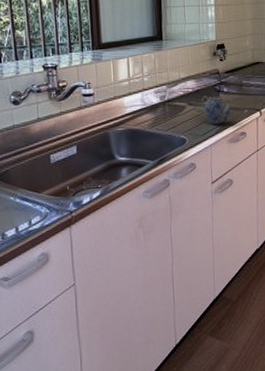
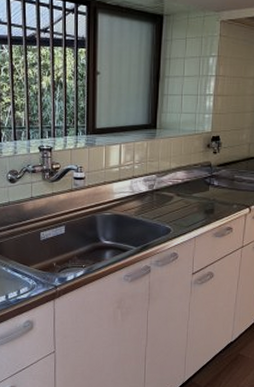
teapot: present [201,95,231,125] -> none [190,187,221,218]

